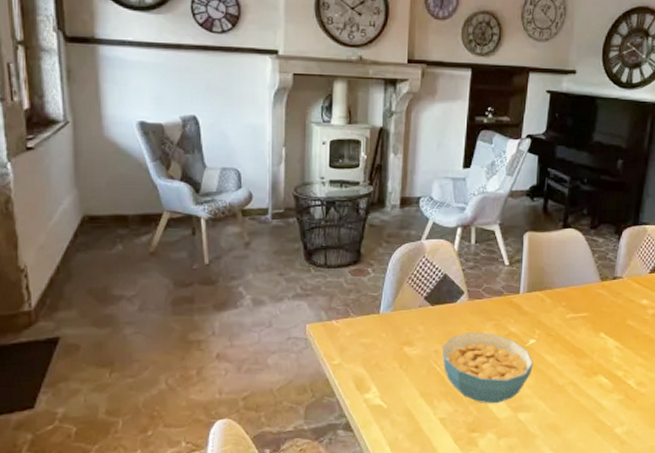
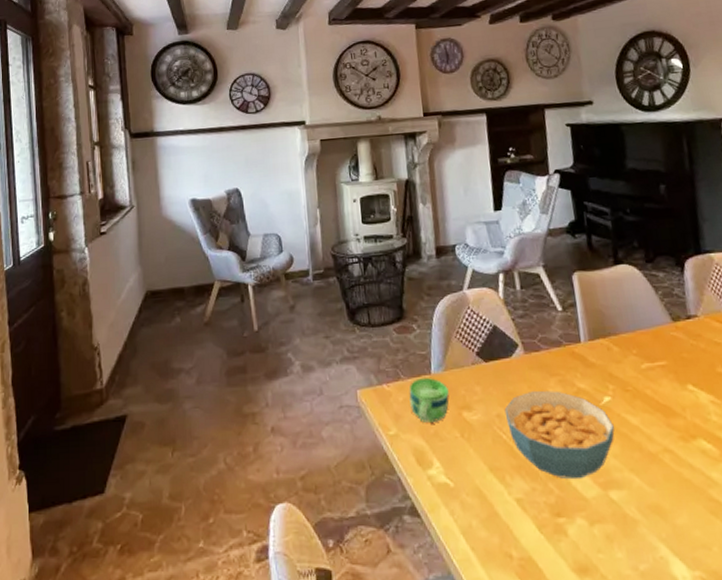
cup: none [356,316,394,355] -> present [409,377,450,423]

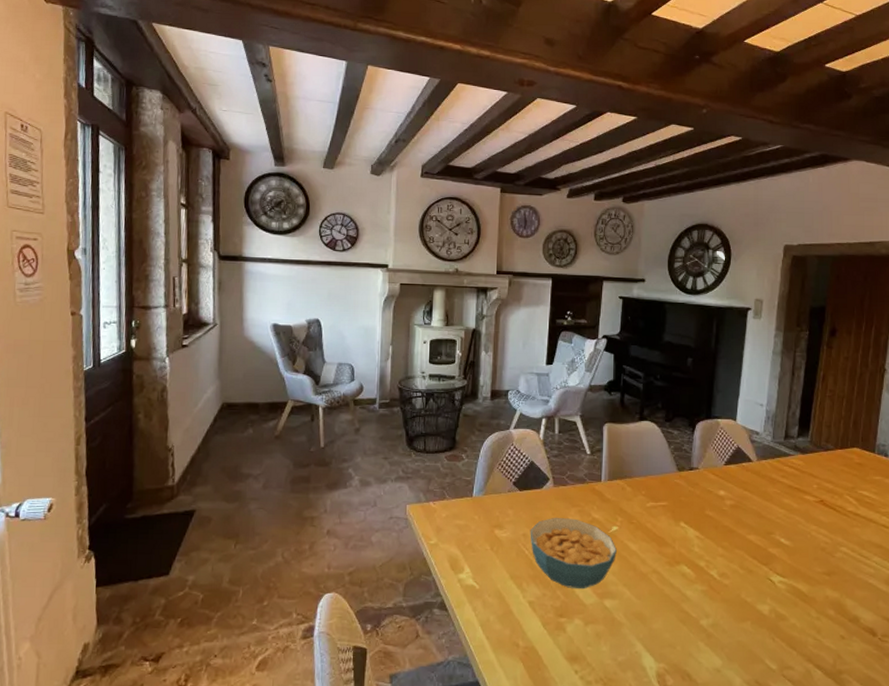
cup: present [409,377,450,423] -> none [451,499,485,536]

